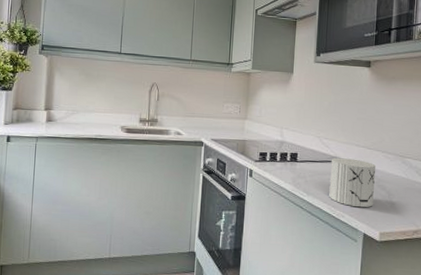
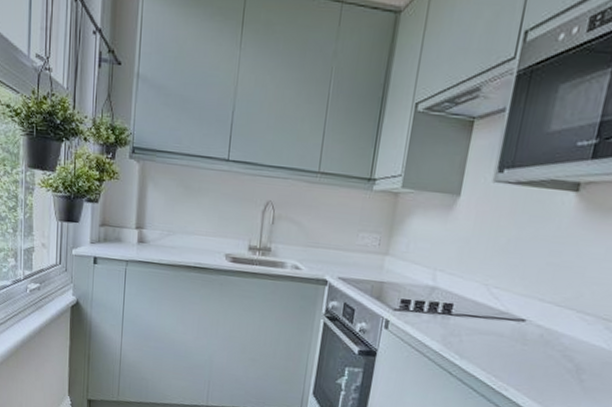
mug: present [329,158,375,208] -> none [490,313,564,382]

